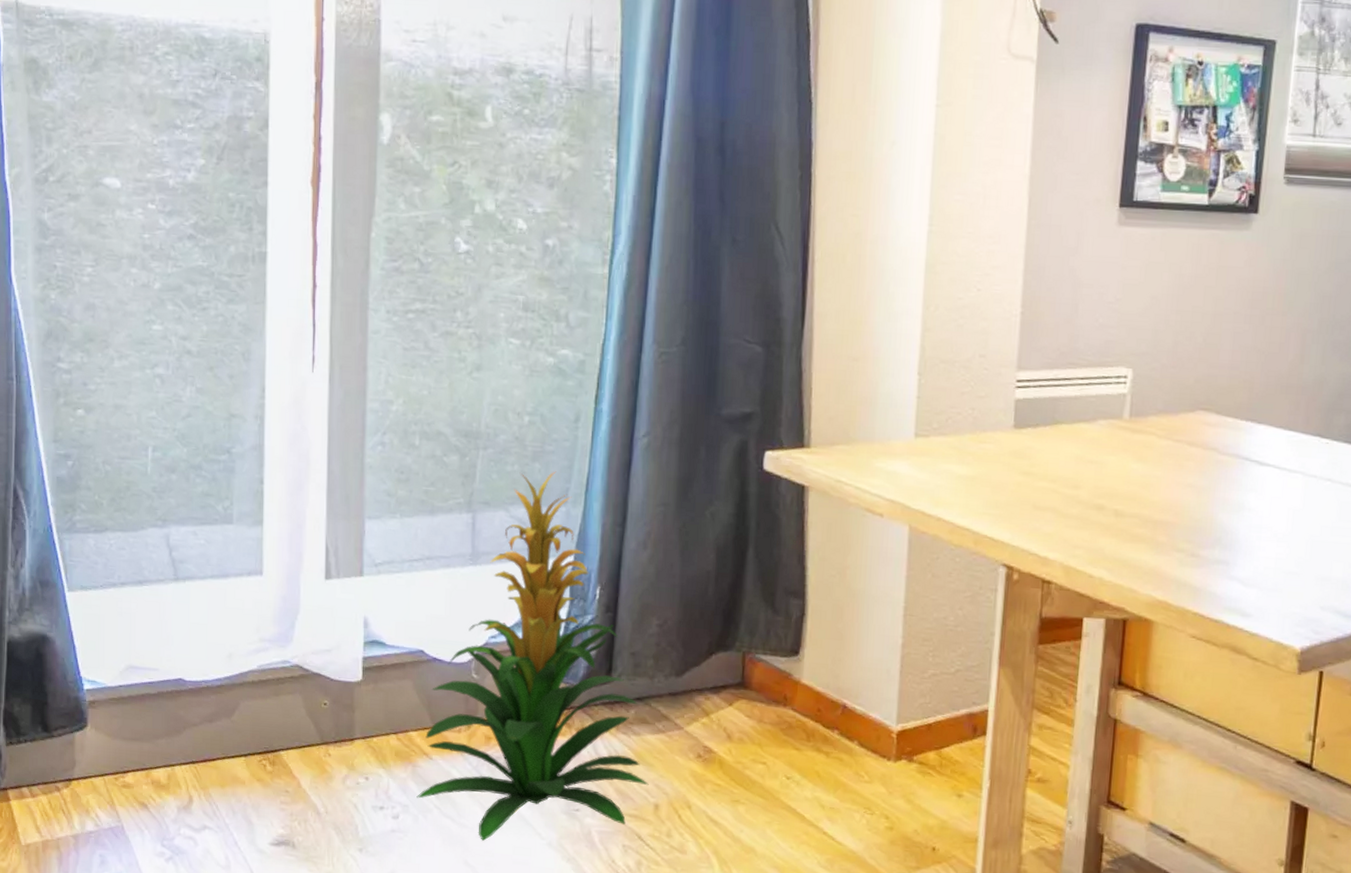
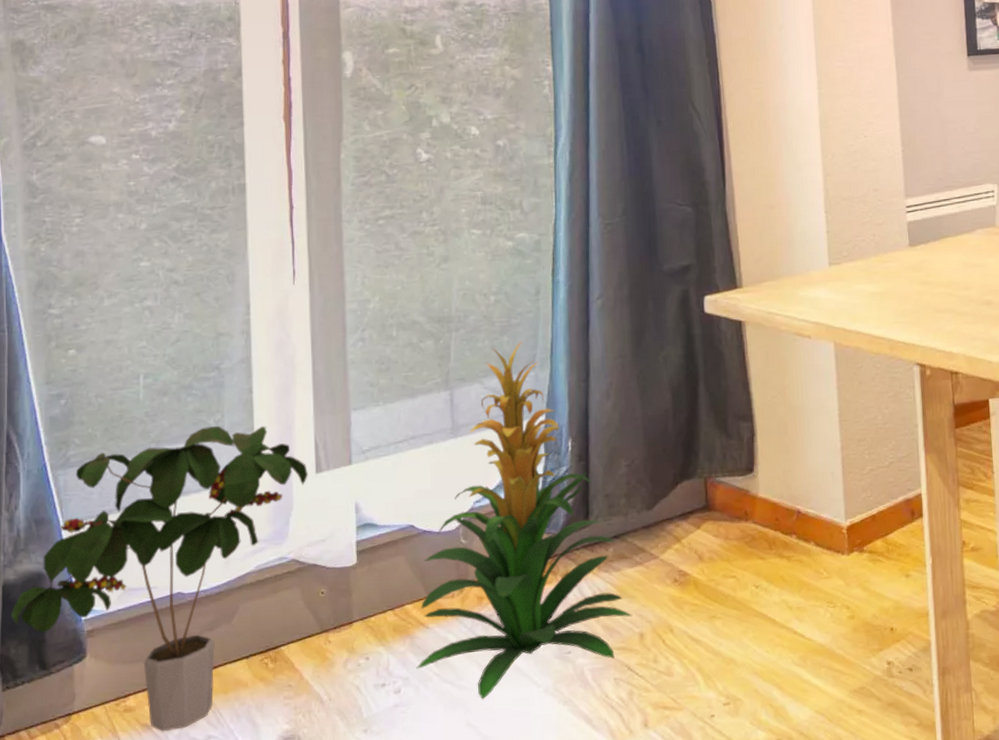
potted plant: none [15,512,317,814] -> present [11,426,308,732]

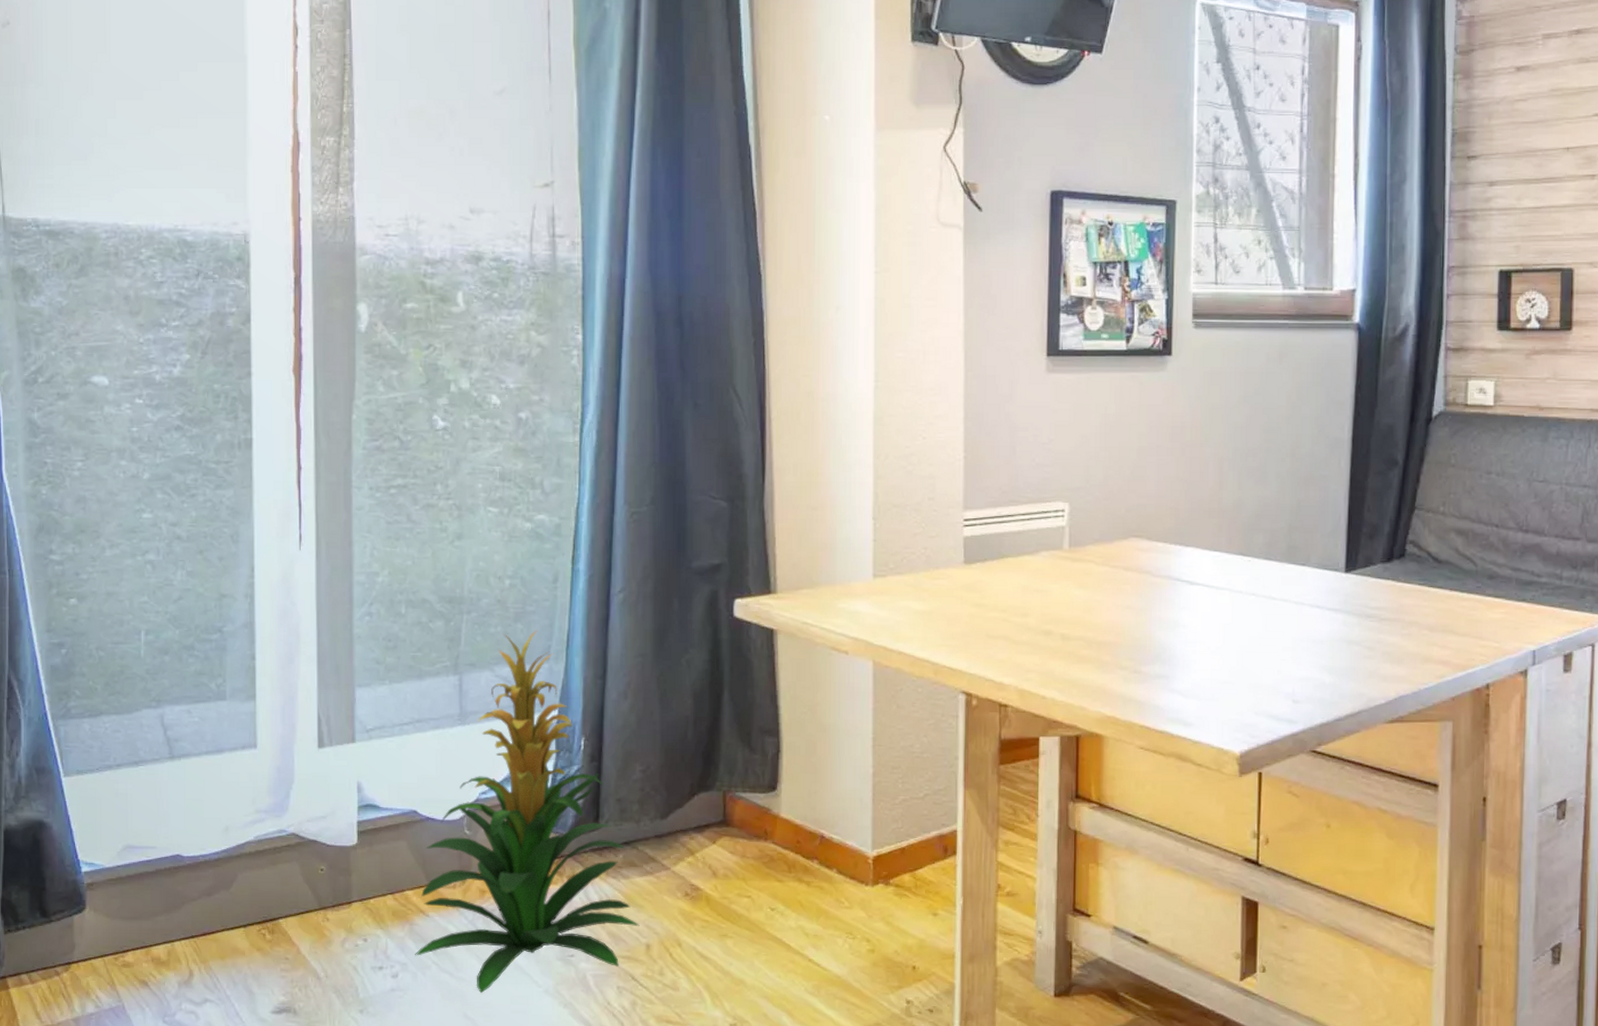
potted plant: present [11,426,308,732] -> none [12,689,310,990]

